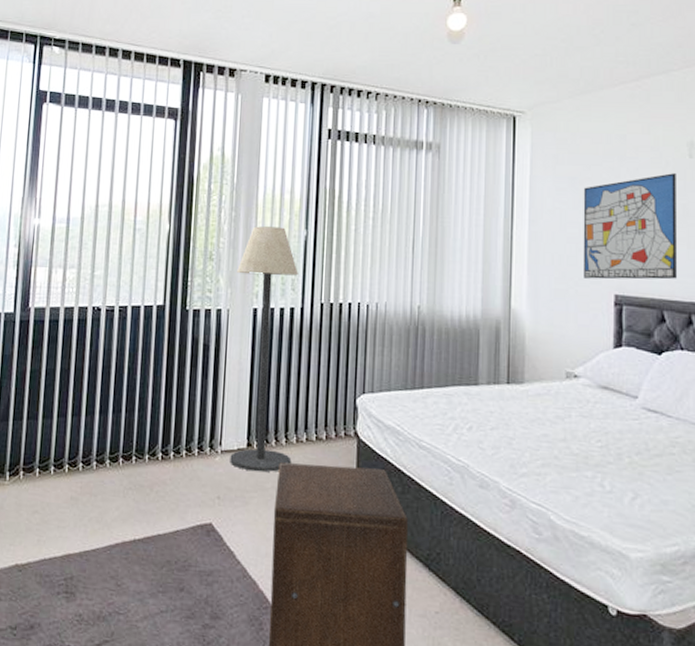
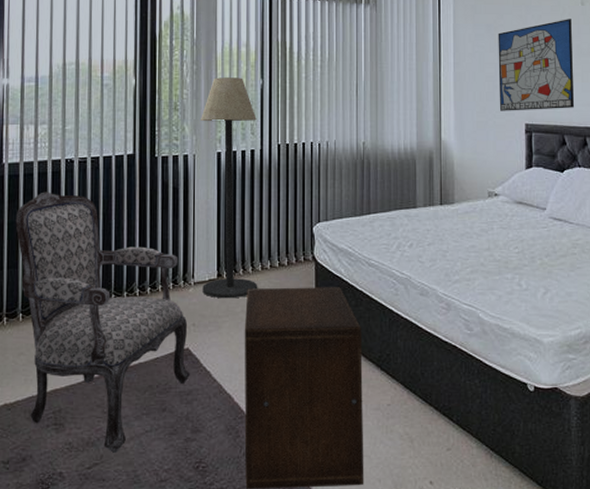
armchair: none [38,340,212,633] -> present [15,192,190,454]

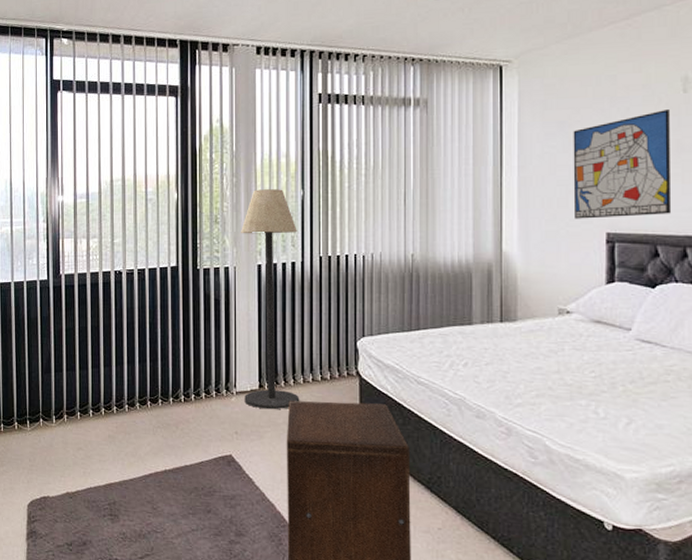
armchair: present [15,192,190,454] -> none [72,301,233,548]

